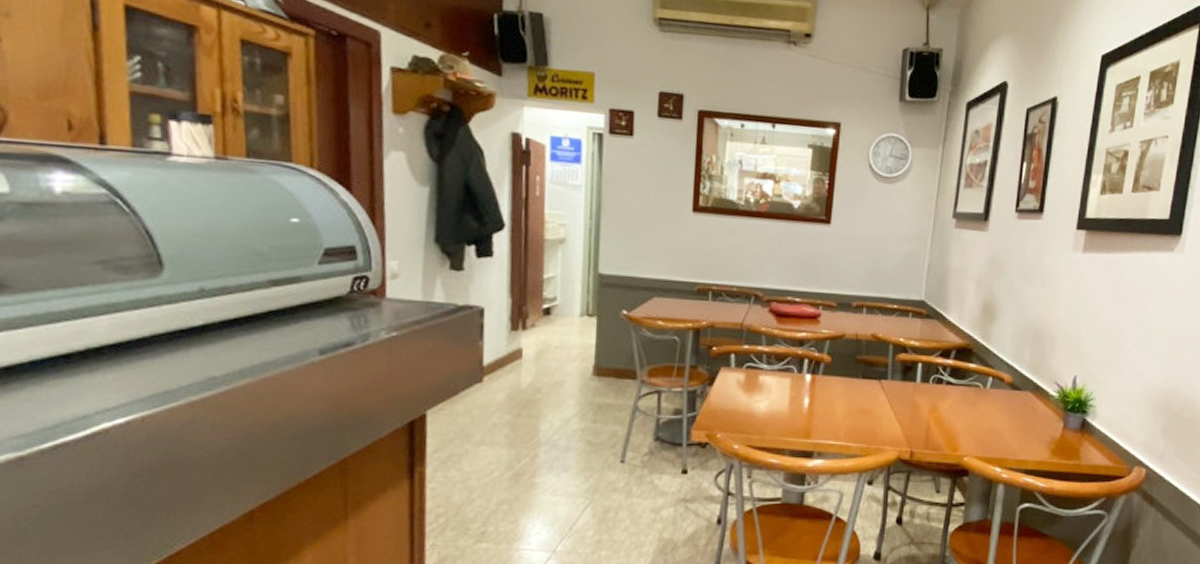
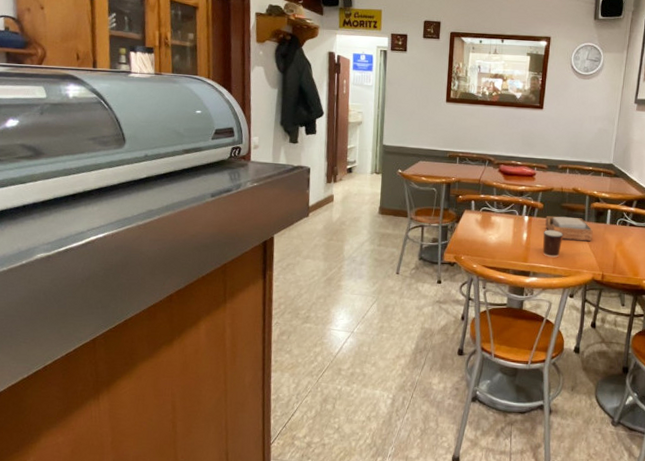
mug: none [830,392,859,431] -> present [542,230,564,258]
napkin holder: none [834,373,898,407] -> present [545,216,593,242]

